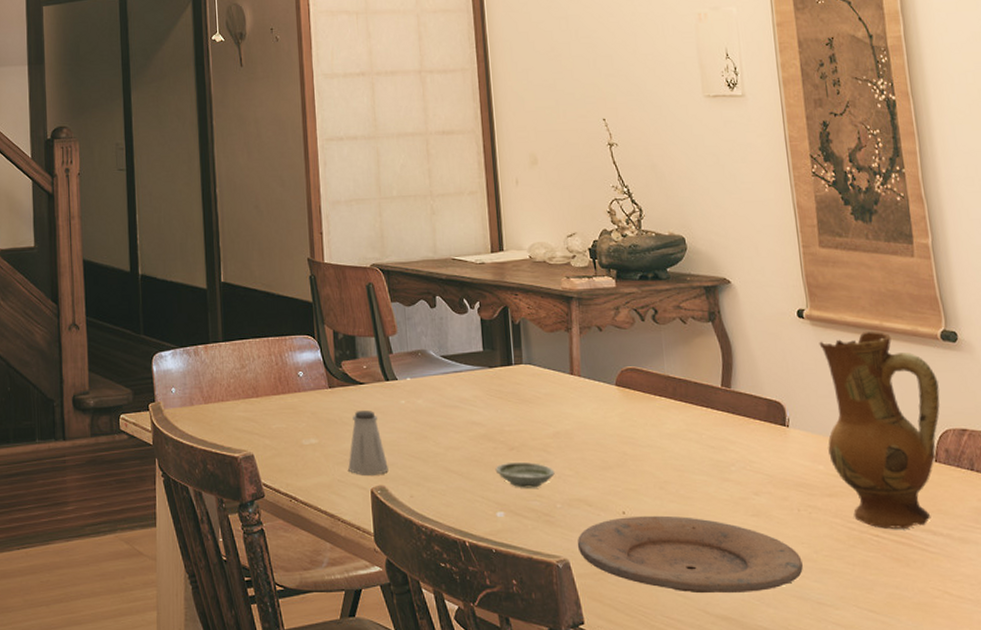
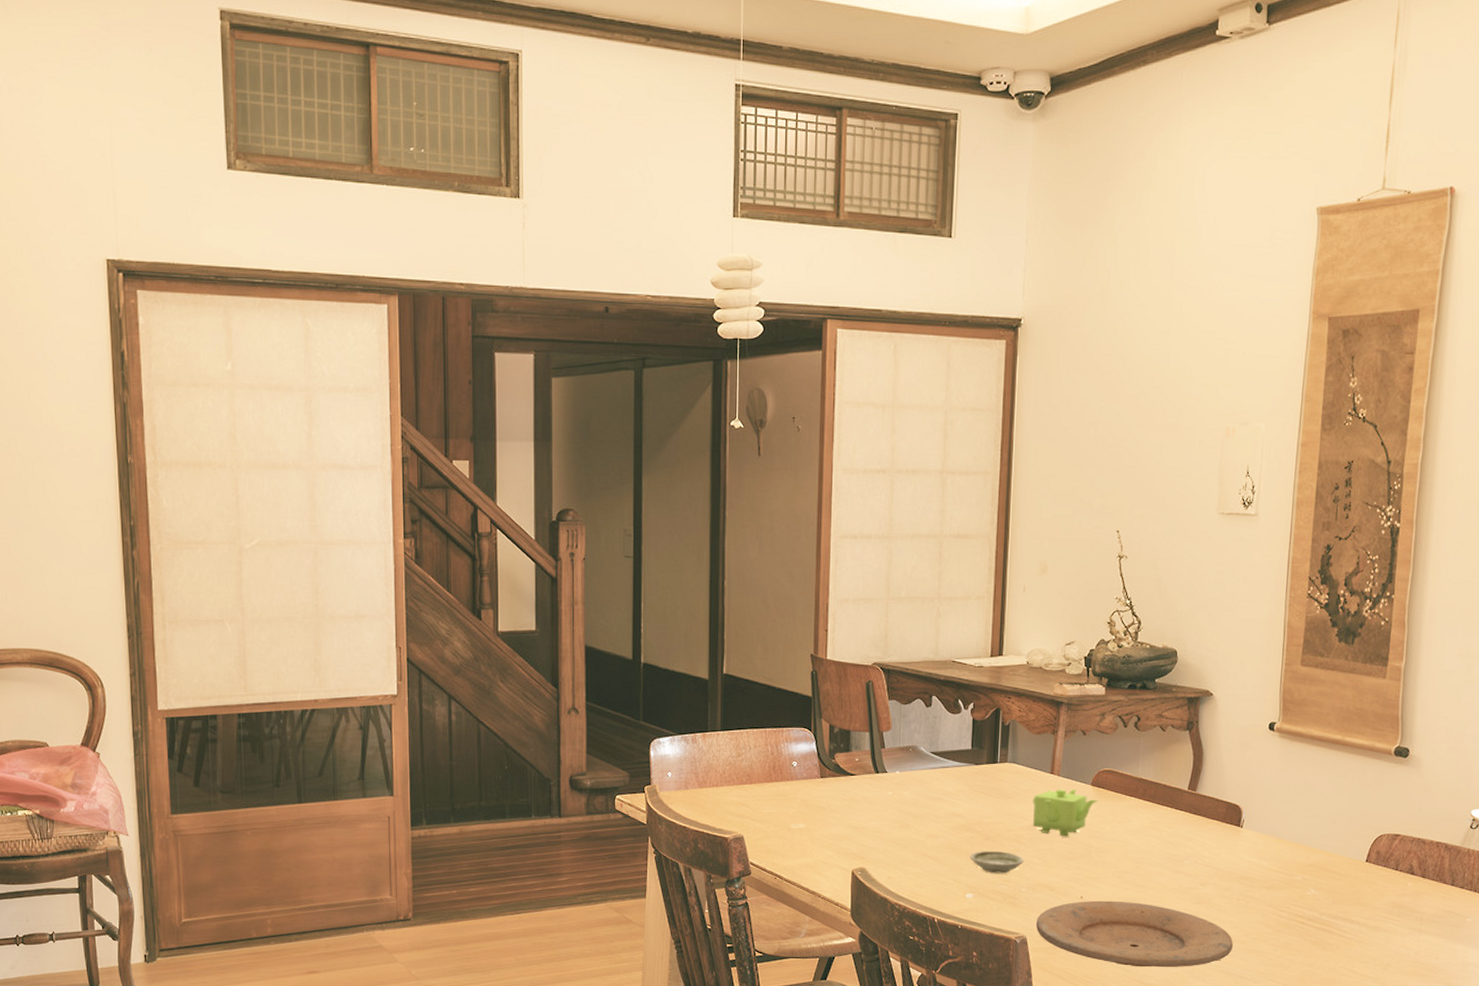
saltshaker: present [348,411,388,475] -> none [832,800,870,858]
teapot: none [555,391,627,444] -> present [1033,789,1099,837]
ceramic jug: present [819,332,940,529] -> none [1273,745,1384,918]

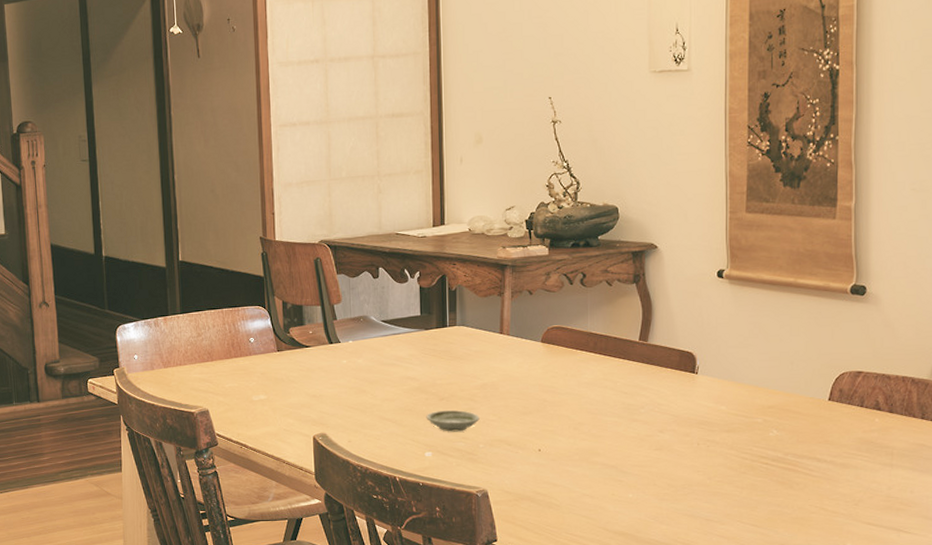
teapot: present [1033,789,1099,837] -> none [484,347,550,393]
plate: present [1035,900,1233,968] -> none [495,451,696,515]

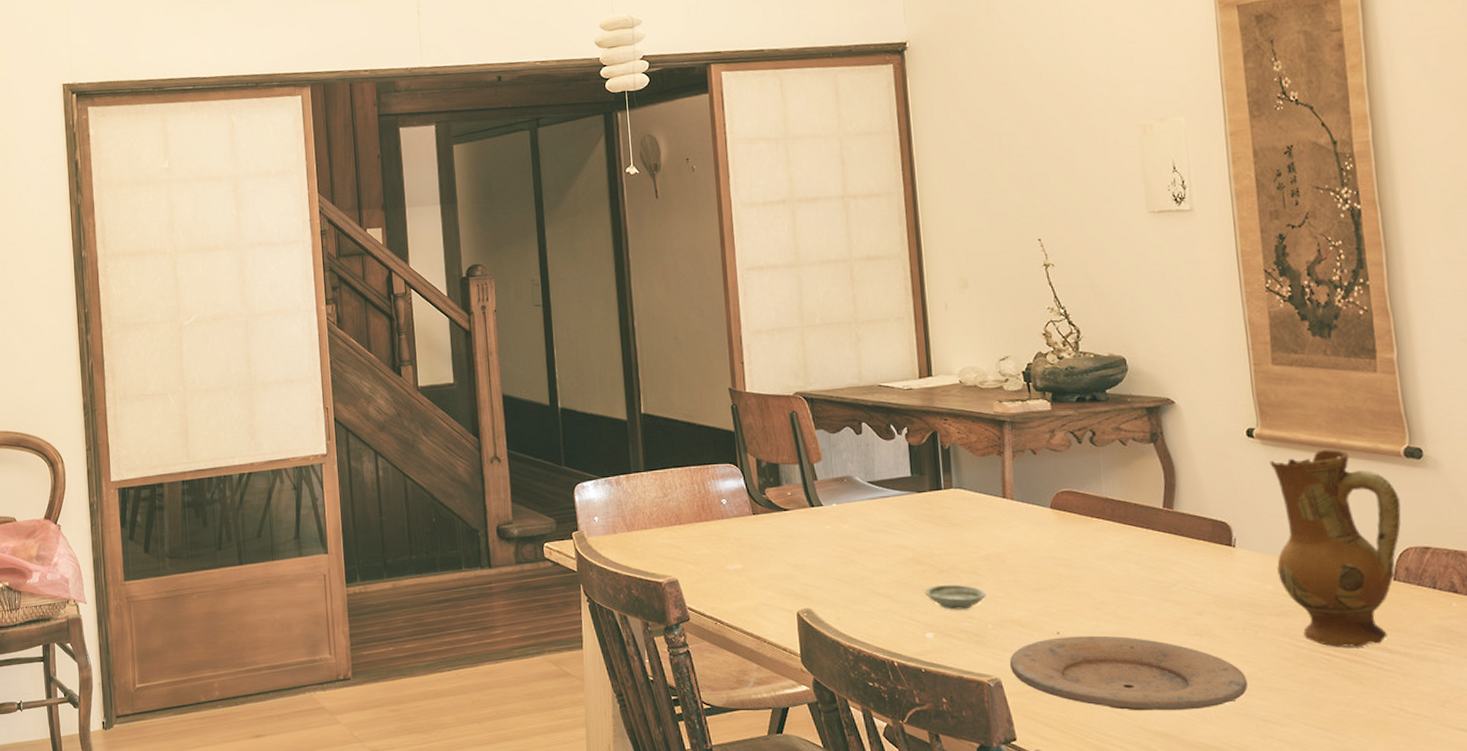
plate: none [495,451,696,515] -> present [1009,635,1248,711]
ceramic jug: none [732,288,842,458] -> present [1269,450,1401,647]

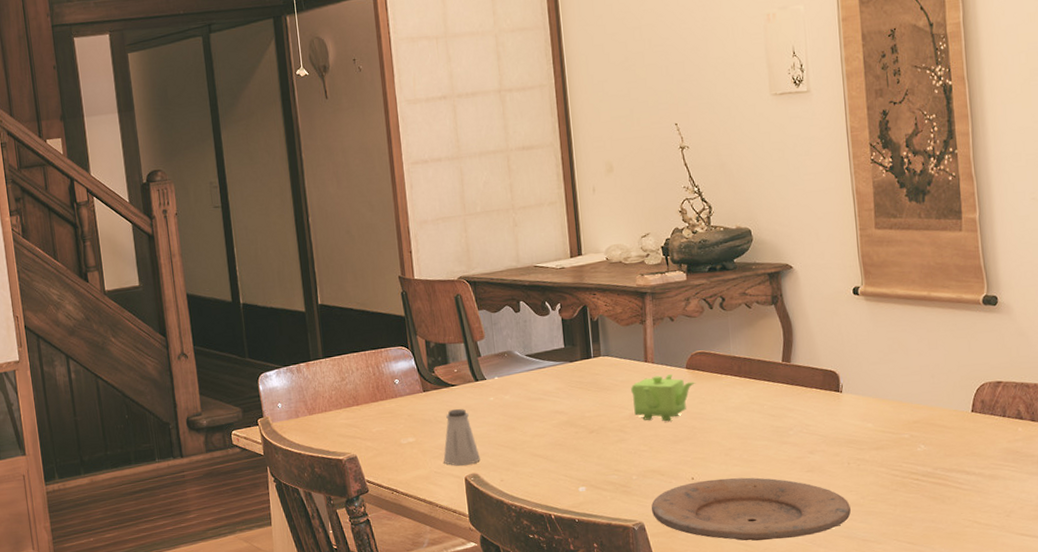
saltshaker: none [773,536,815,599] -> present [443,409,480,466]
saucer: present [924,584,986,610] -> none [577,442,631,465]
teapot: none [987,514,1062,566] -> present [631,374,696,422]
ceramic jug: present [1269,450,1401,647] -> none [872,301,979,473]

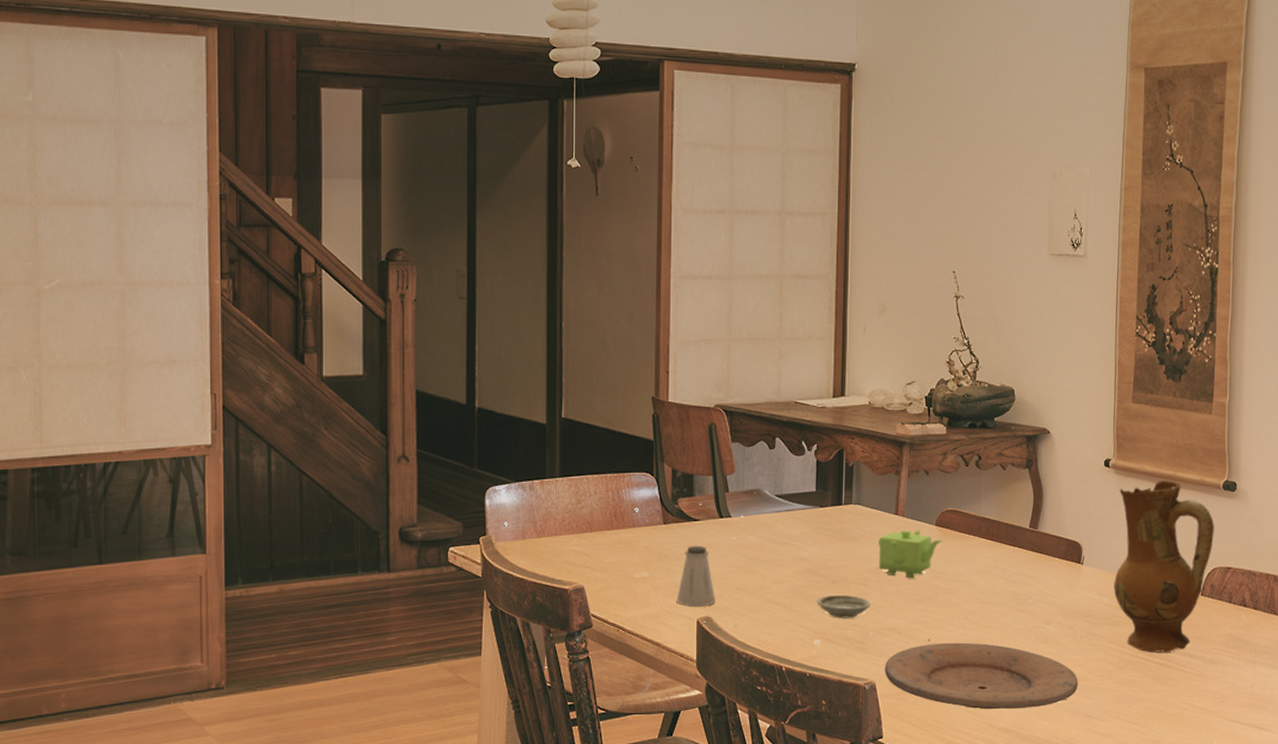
saucer: none [577,442,631,465] -> present [816,594,871,618]
ceramic jug: none [872,301,979,473] -> present [1114,481,1214,653]

